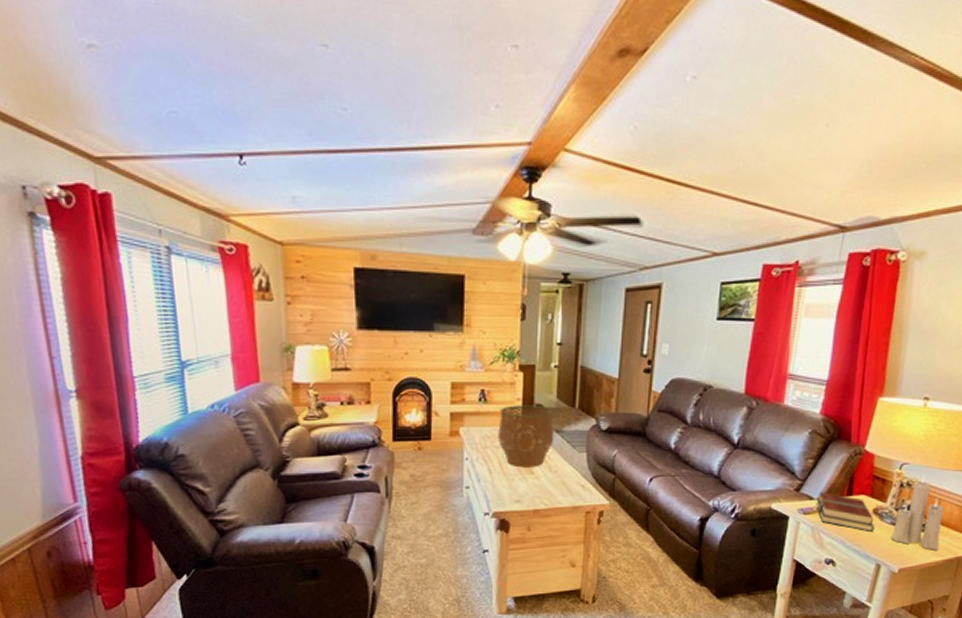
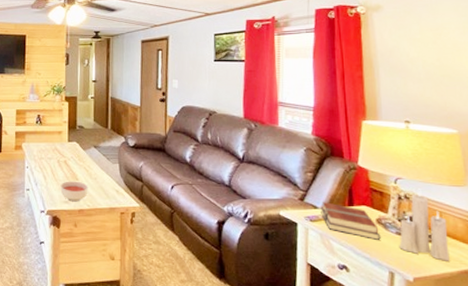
basket: present [498,405,555,468] -> none [50,126,93,175]
bowl: none [510,475,546,501] -> present [60,181,88,202]

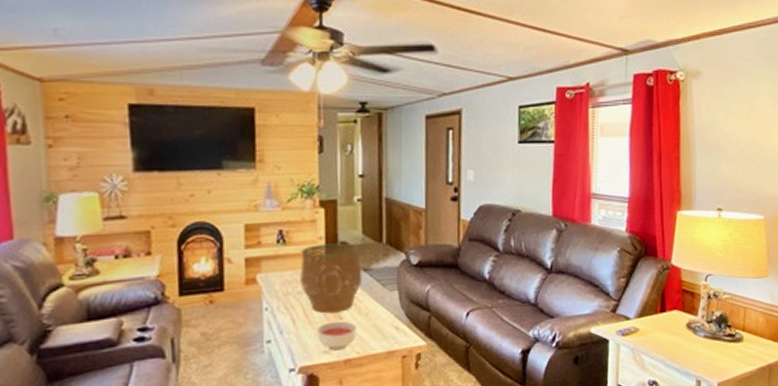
basket: none [50,126,93,175] -> present [300,243,363,314]
books: present [320,202,381,240] -> none [633,311,690,348]
candle: present [399,189,450,261] -> none [706,284,750,360]

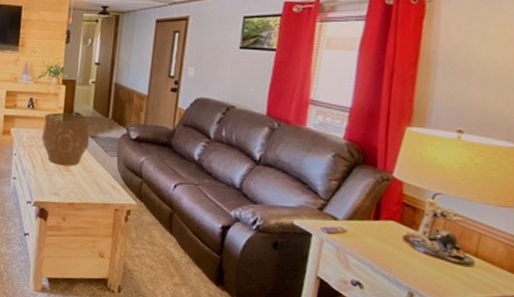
bowl: present [317,320,357,351] -> none [50,172,81,195]

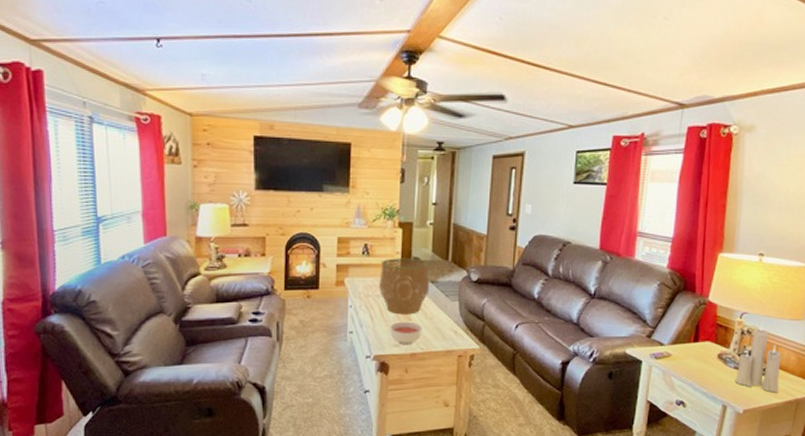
bowl: none [50,172,81,195] -> present [390,321,422,345]
candle: none [424,206,486,287] -> present [735,323,782,393]

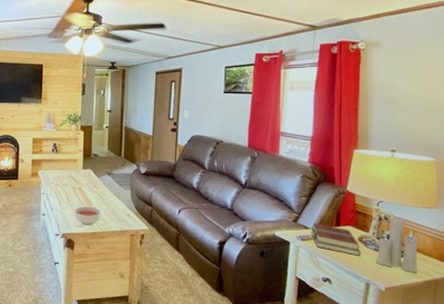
basket: present [379,258,430,315] -> none [66,154,107,201]
books: none [666,339,720,375] -> present [311,223,361,256]

